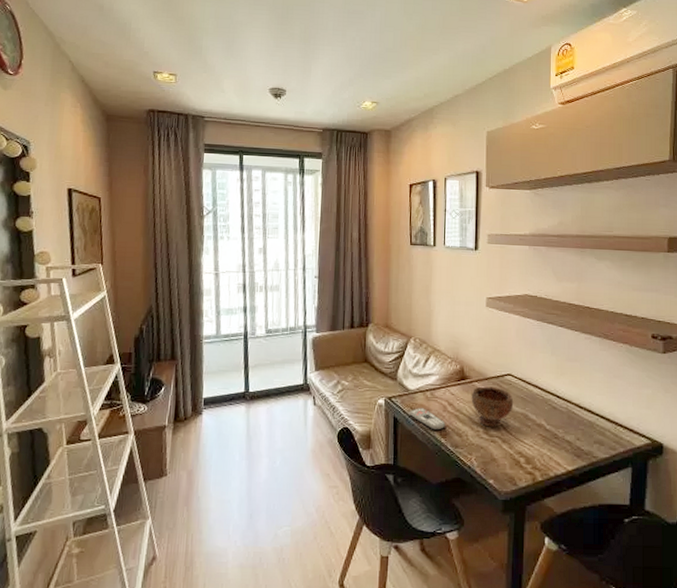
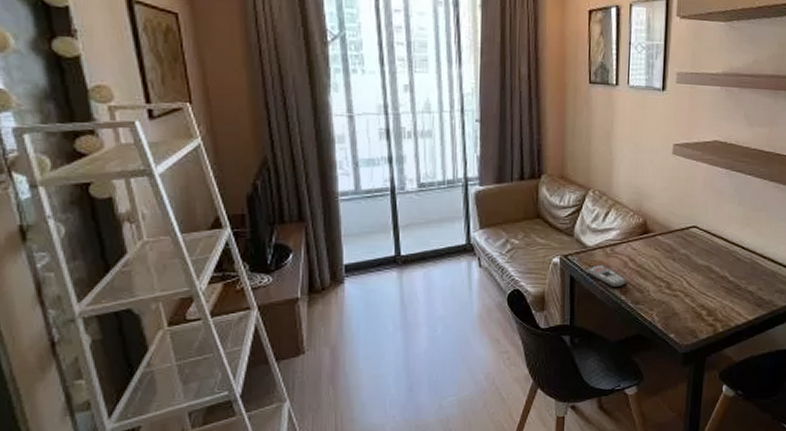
bowl: present [471,386,514,427] -> none [654,240,698,282]

